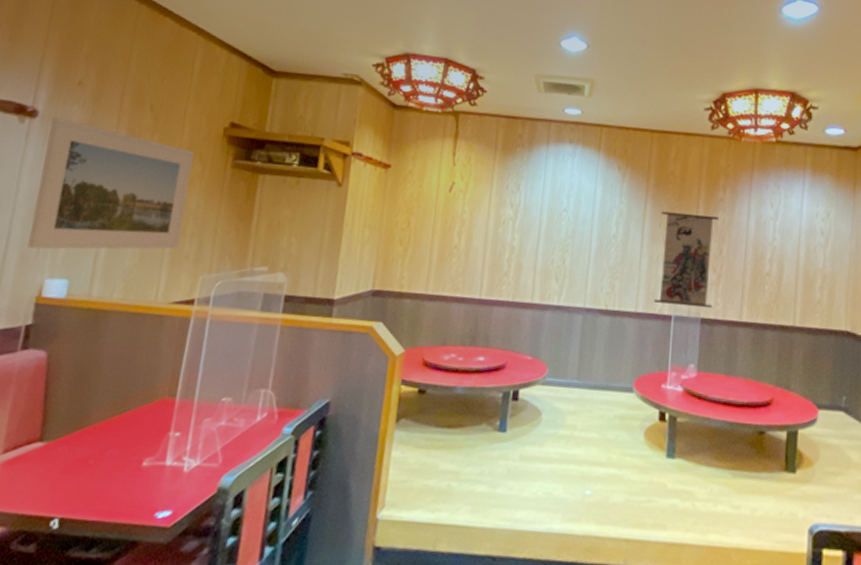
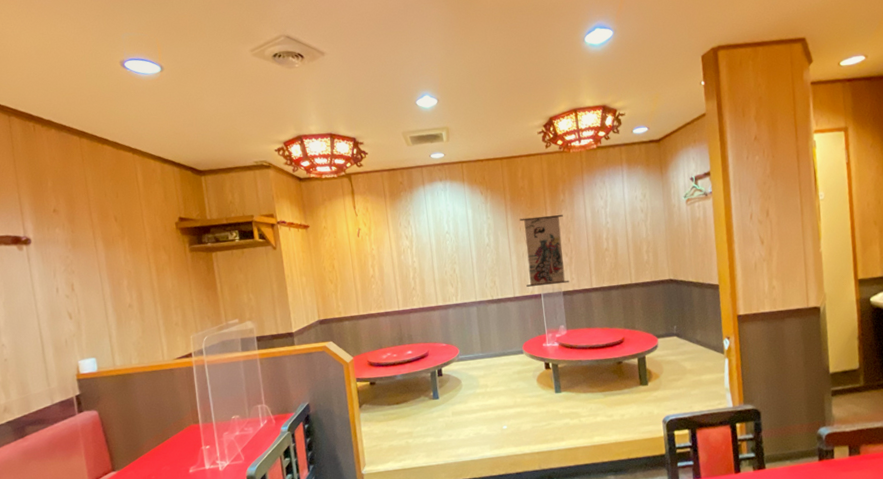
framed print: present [27,117,194,249] -> none [42,240,169,341]

